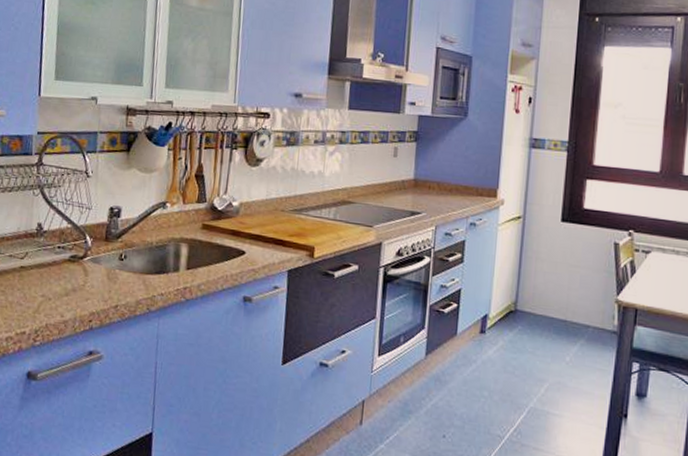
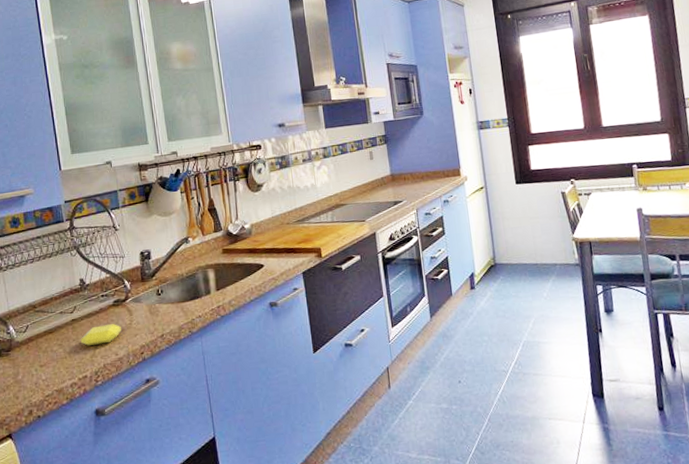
soap bar: none [25,279,73,302] -> present [80,324,121,347]

